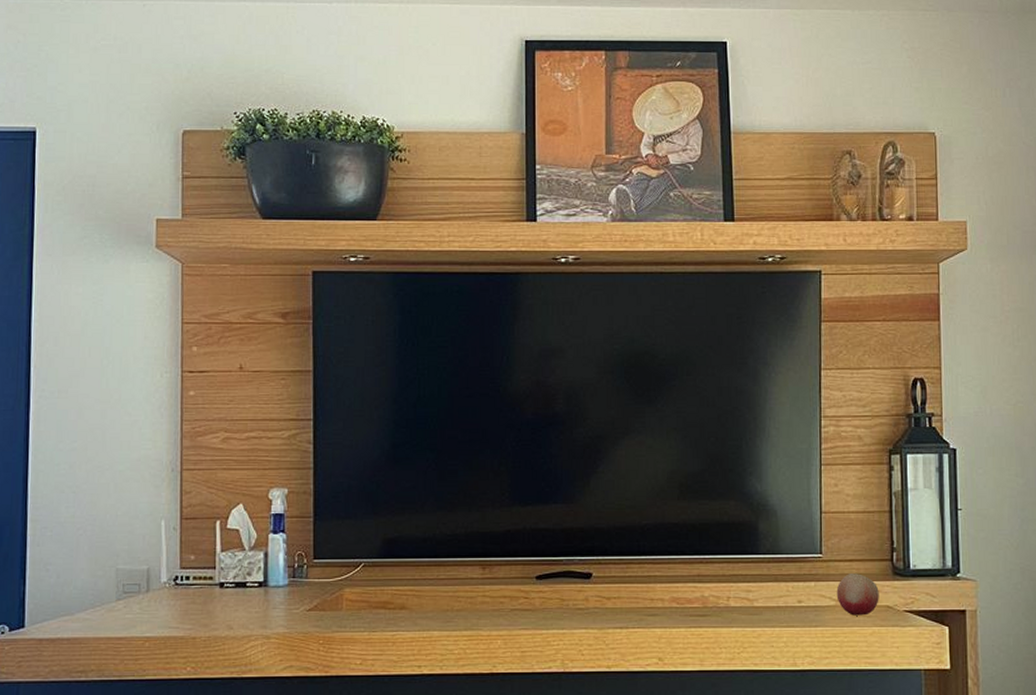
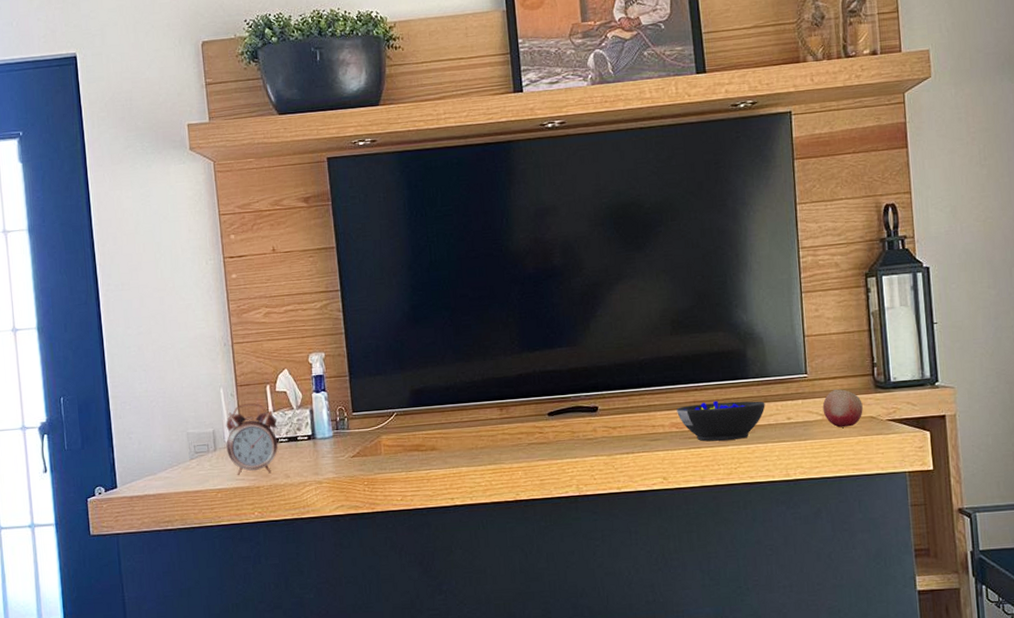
alarm clock: none [161,540,224,622] -> present [225,403,278,475]
cereal bowl: none [679,576,775,621] -> present [677,400,765,442]

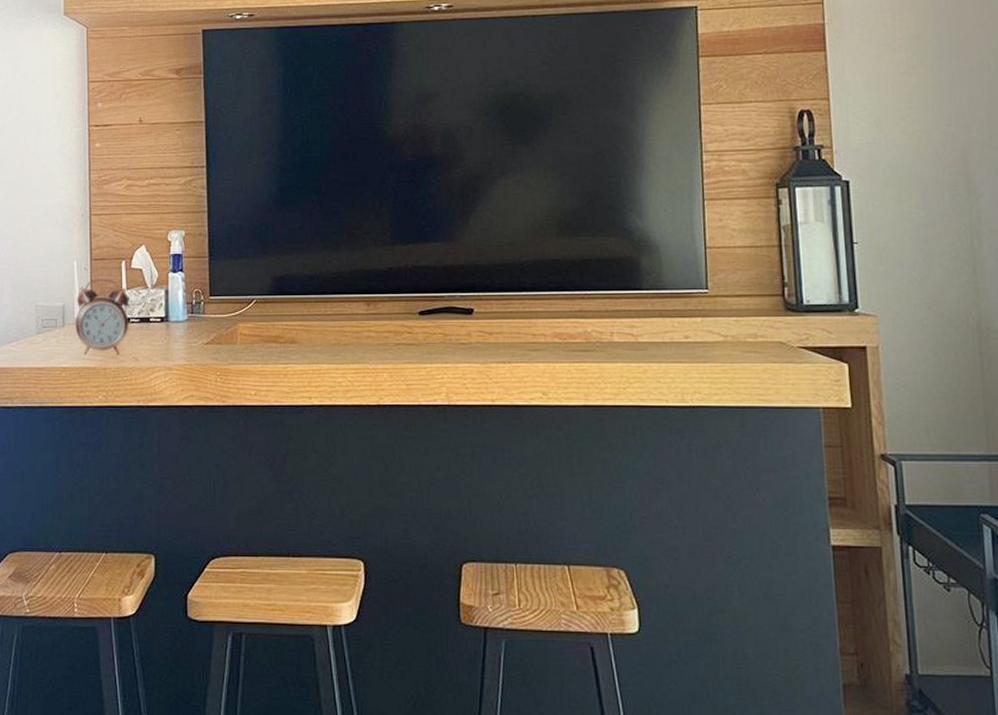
cereal bowl: present [677,400,765,442] -> none [560,312,660,356]
fruit: present [822,389,863,428] -> none [725,309,771,352]

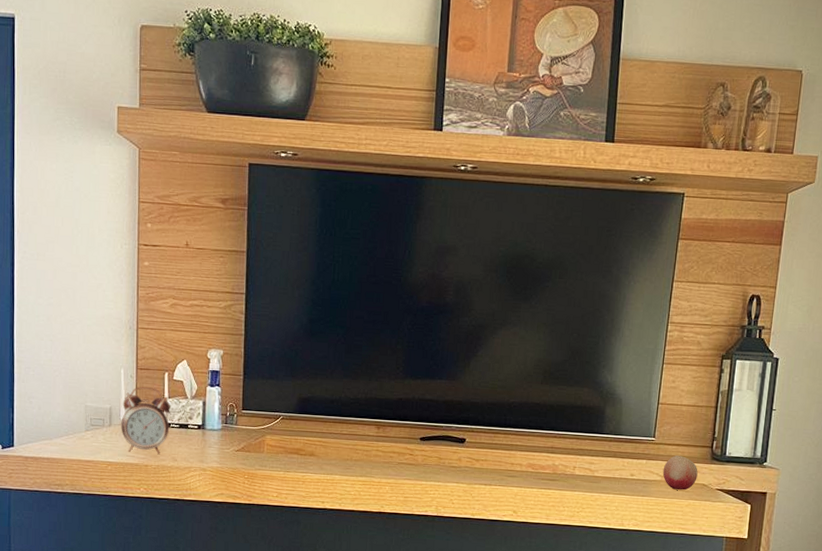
fruit: none [725,309,771,352] -> present [662,455,698,490]

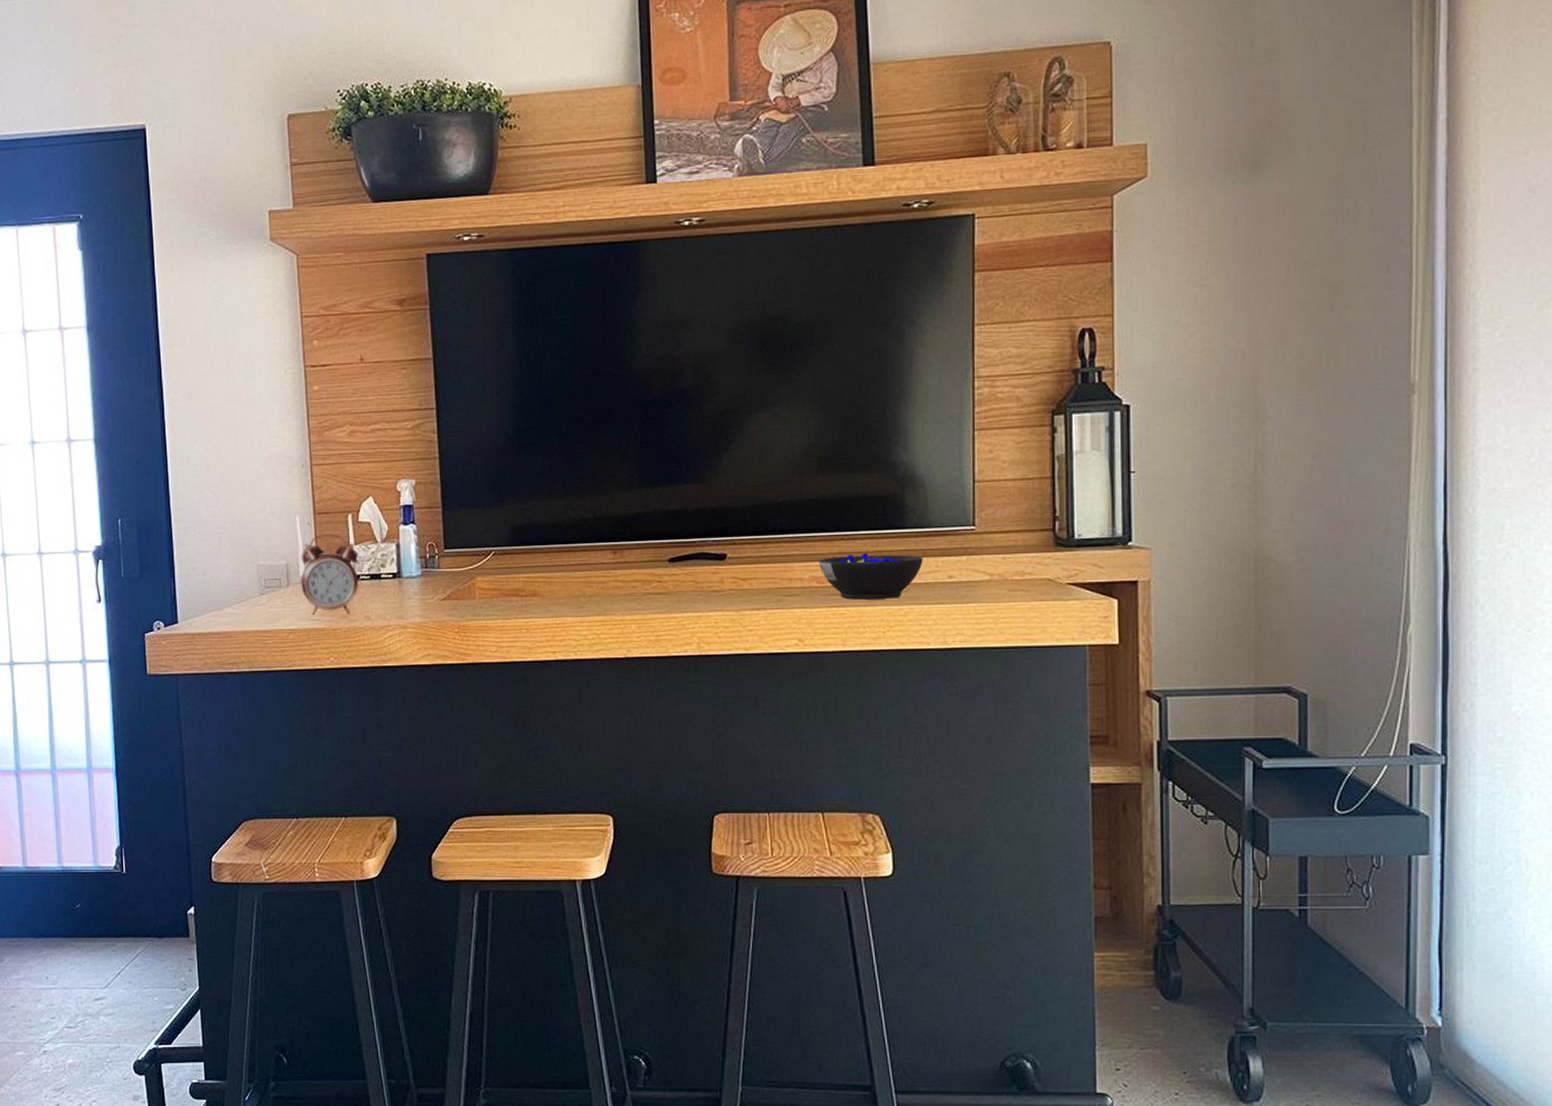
cereal bowl: none [535,449,614,487] -> present [818,553,923,600]
fruit: present [662,455,698,490] -> none [991,545,1039,590]

